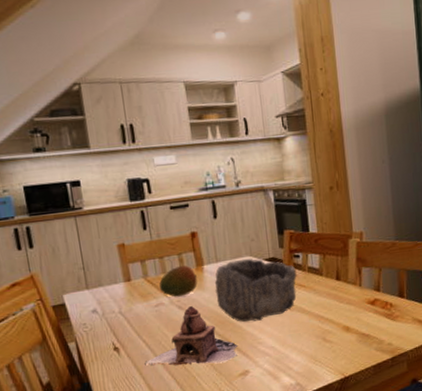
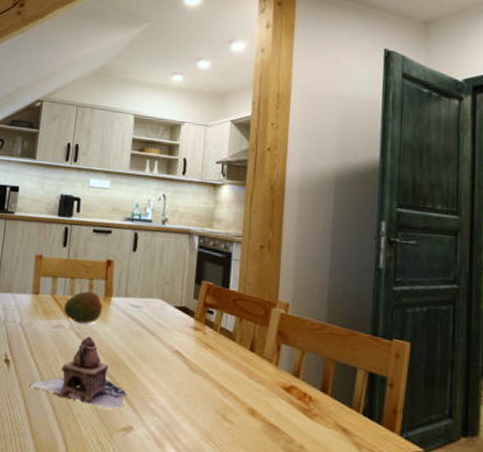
bowl: present [214,259,297,323] -> none [116,299,207,373]

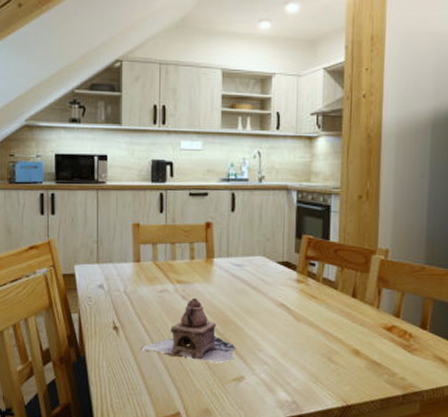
fruit: present [64,291,103,324] -> none [167,255,205,287]

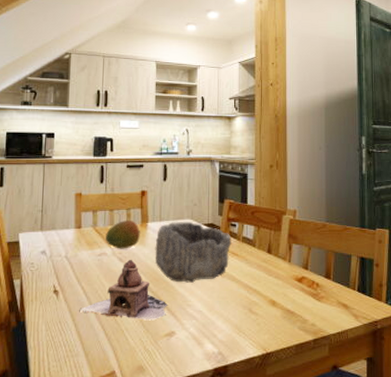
fruit: none [167,255,205,287] -> present [106,221,140,249]
bowl: none [221,258,310,326] -> present [155,222,232,283]

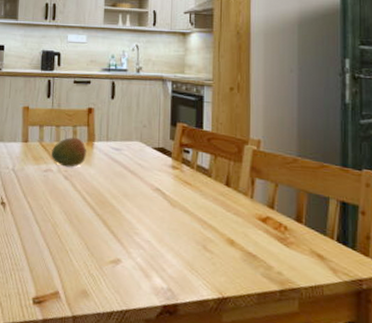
teapot: present [79,259,168,321] -> none [25,178,114,245]
bowl: present [155,222,232,283] -> none [101,143,184,210]

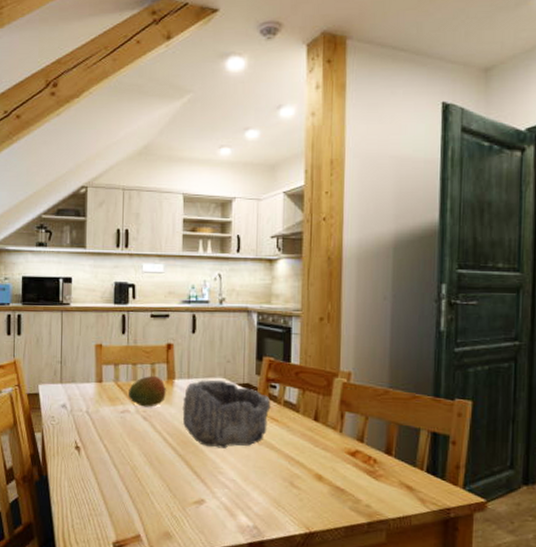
bowl: none [101,143,184,210] -> present [182,380,271,449]

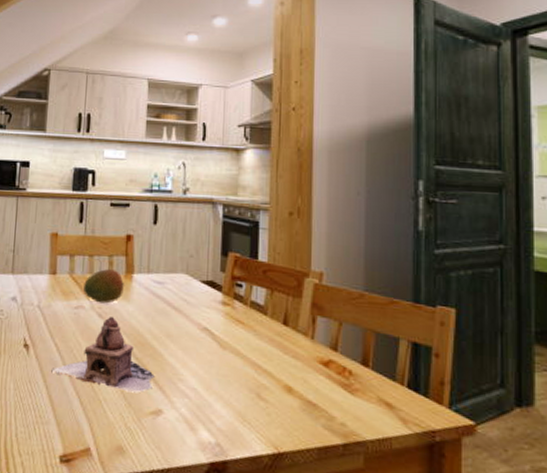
teapot: none [102,418,197,486] -> present [51,316,154,393]
bowl: present [182,380,271,449] -> none [140,275,236,353]

